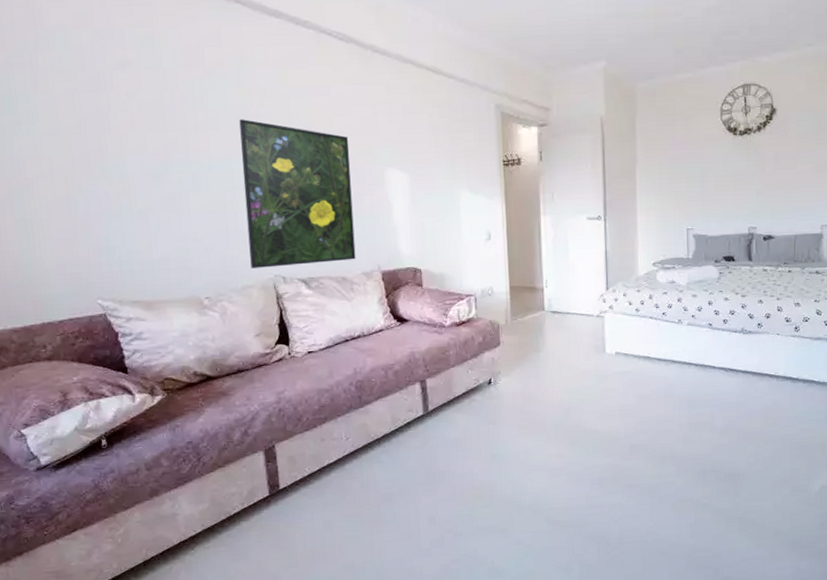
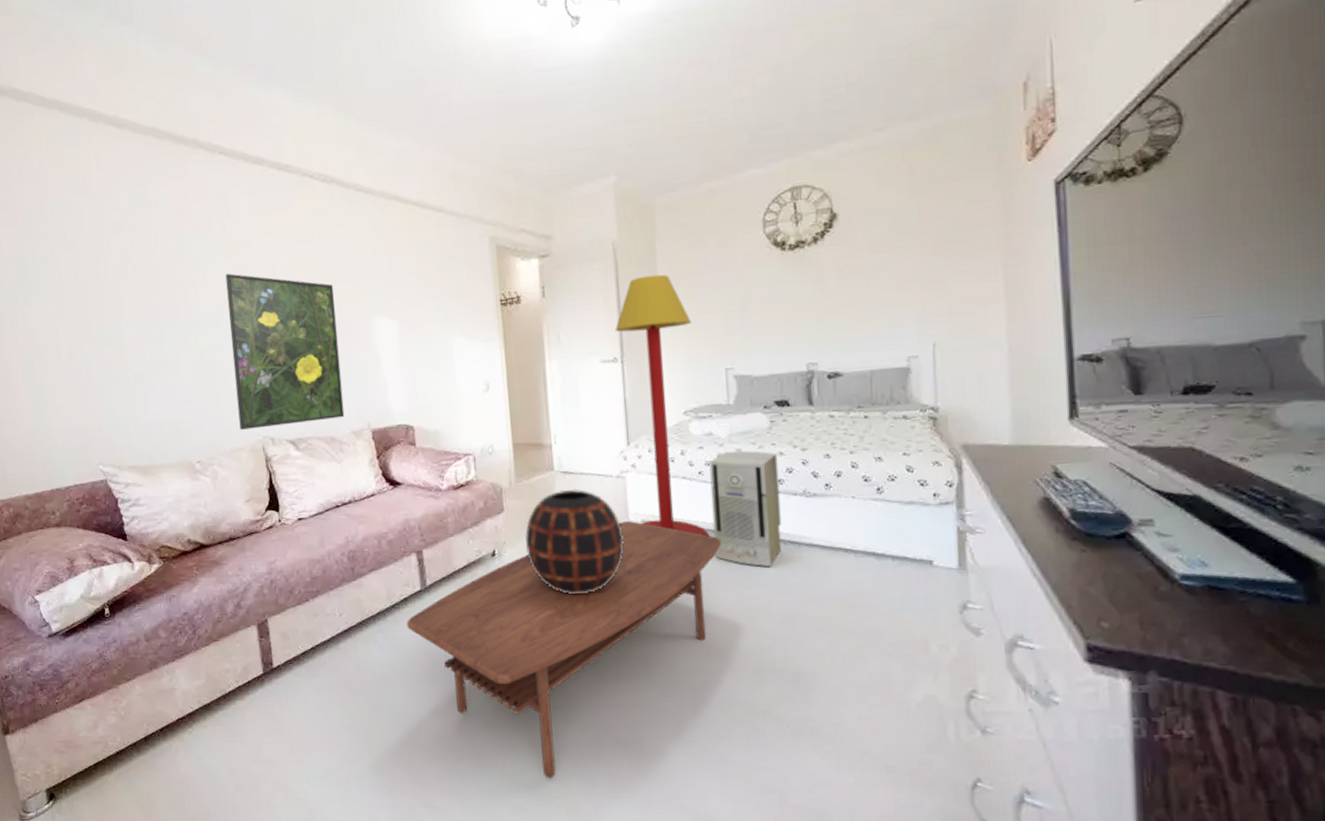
coffee table: none [409,353,678,572] -> present [407,521,722,779]
decorative vase: none [518,326,601,415] -> present [525,488,624,595]
floor lamp: none [600,148,669,366] -> present [615,274,710,537]
air purifier: none [671,296,725,390] -> present [709,450,782,567]

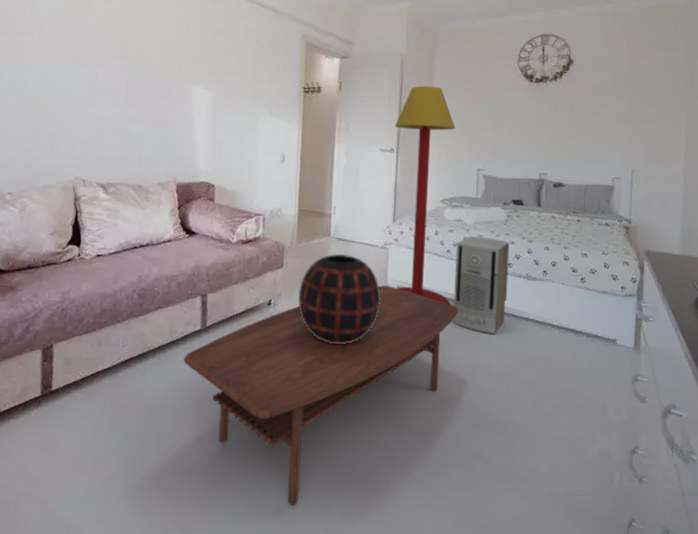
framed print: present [225,273,345,430] -> none [54,29,161,170]

